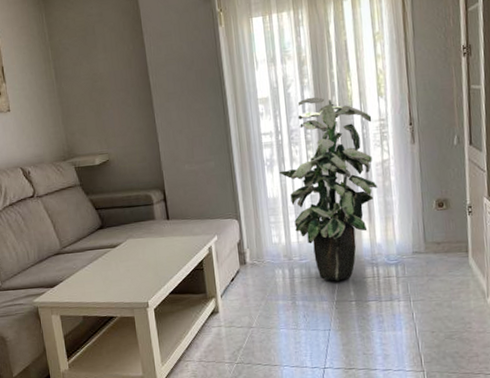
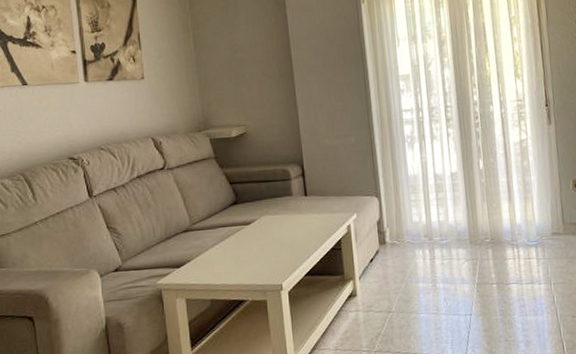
indoor plant: present [279,96,378,281] -> none [420,75,516,263]

